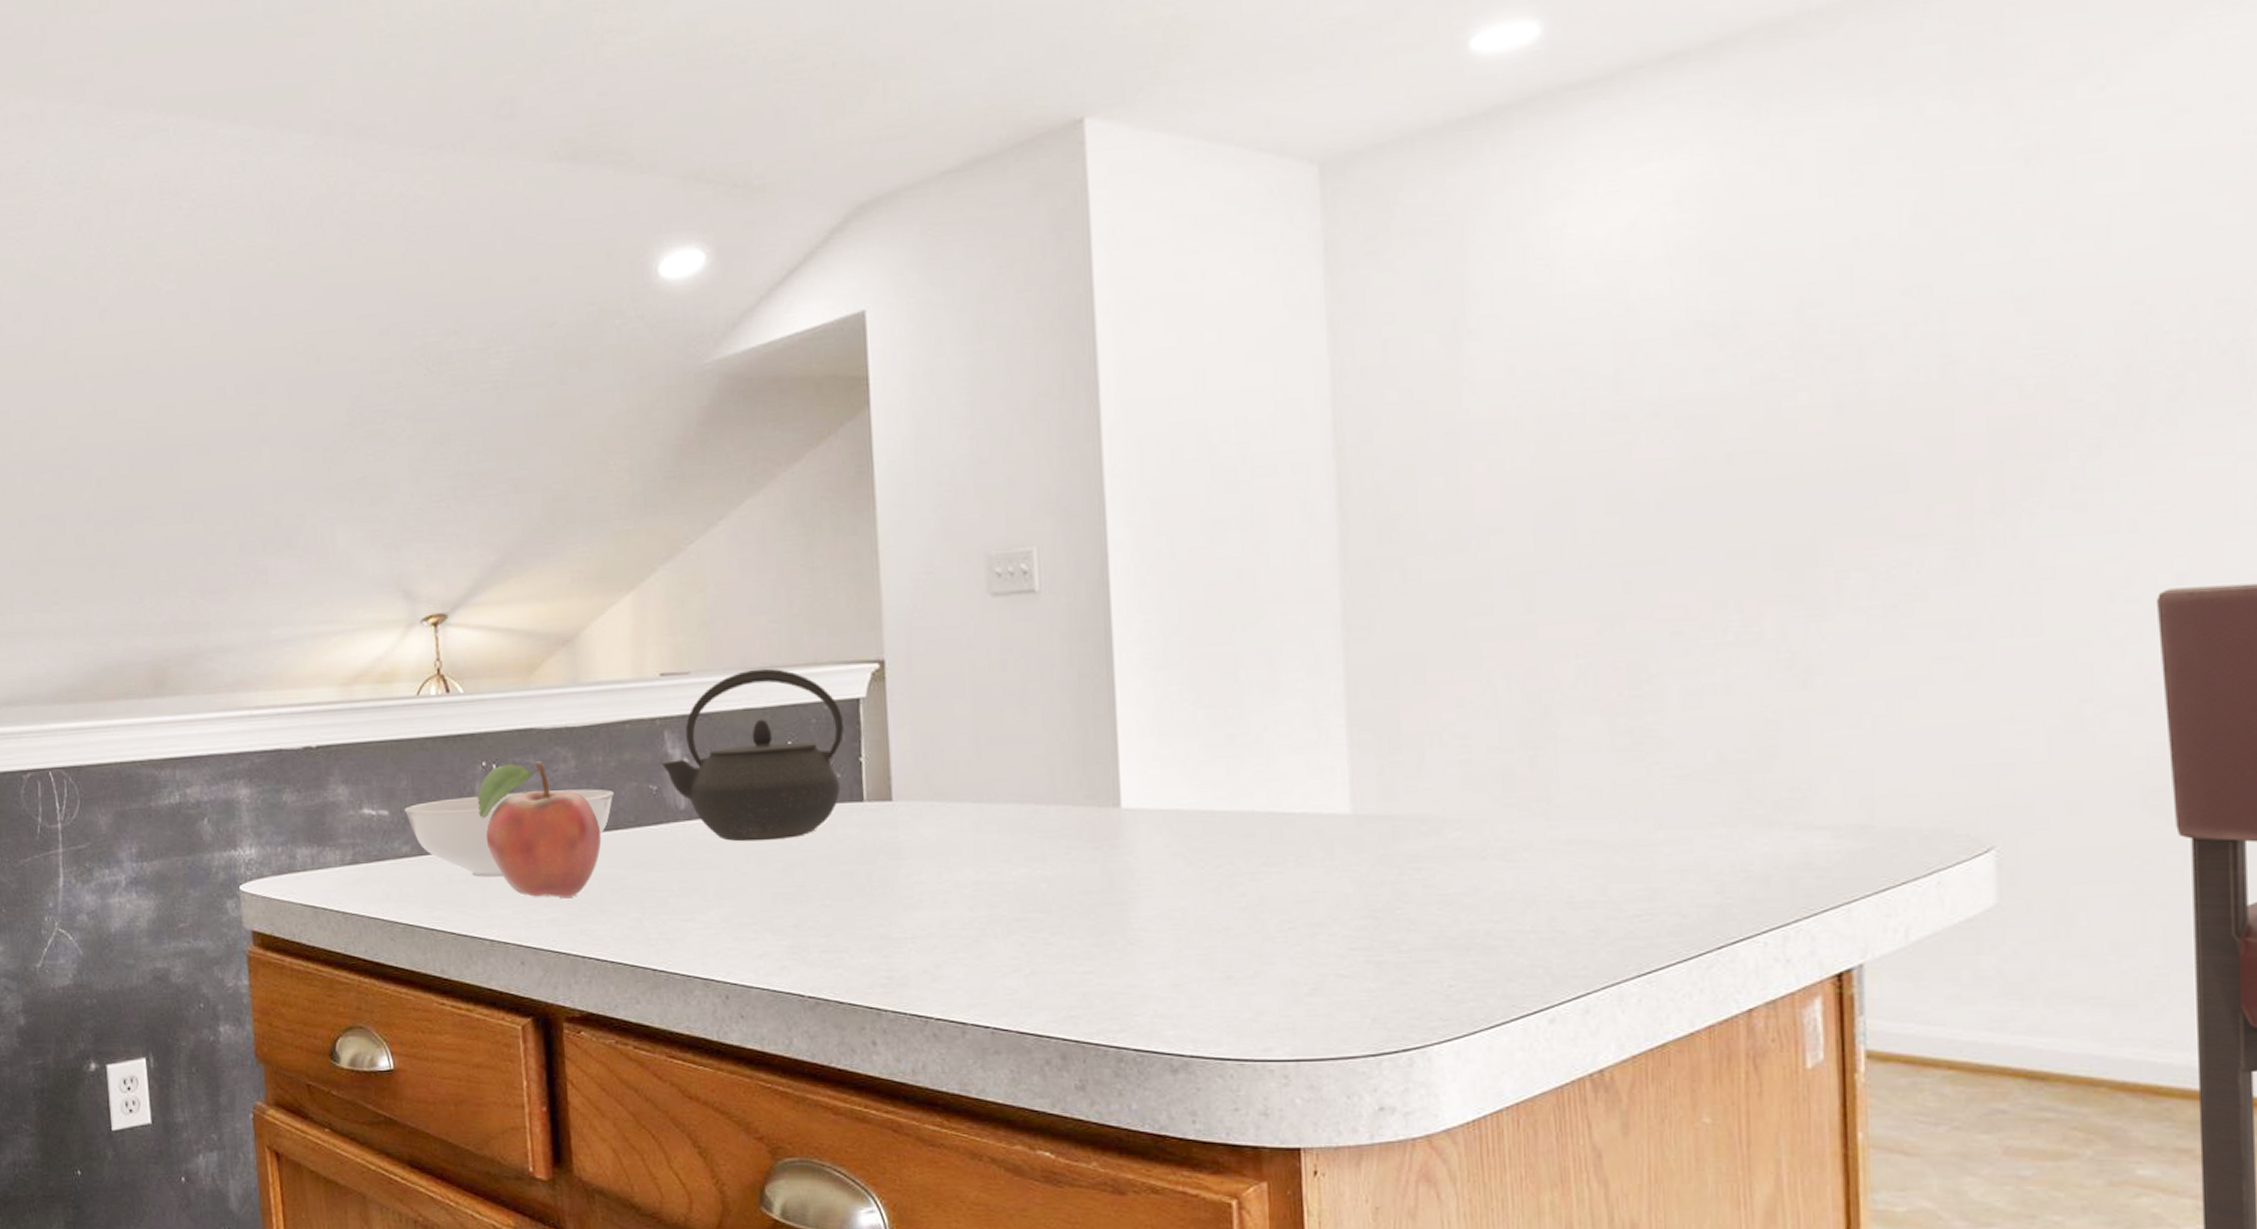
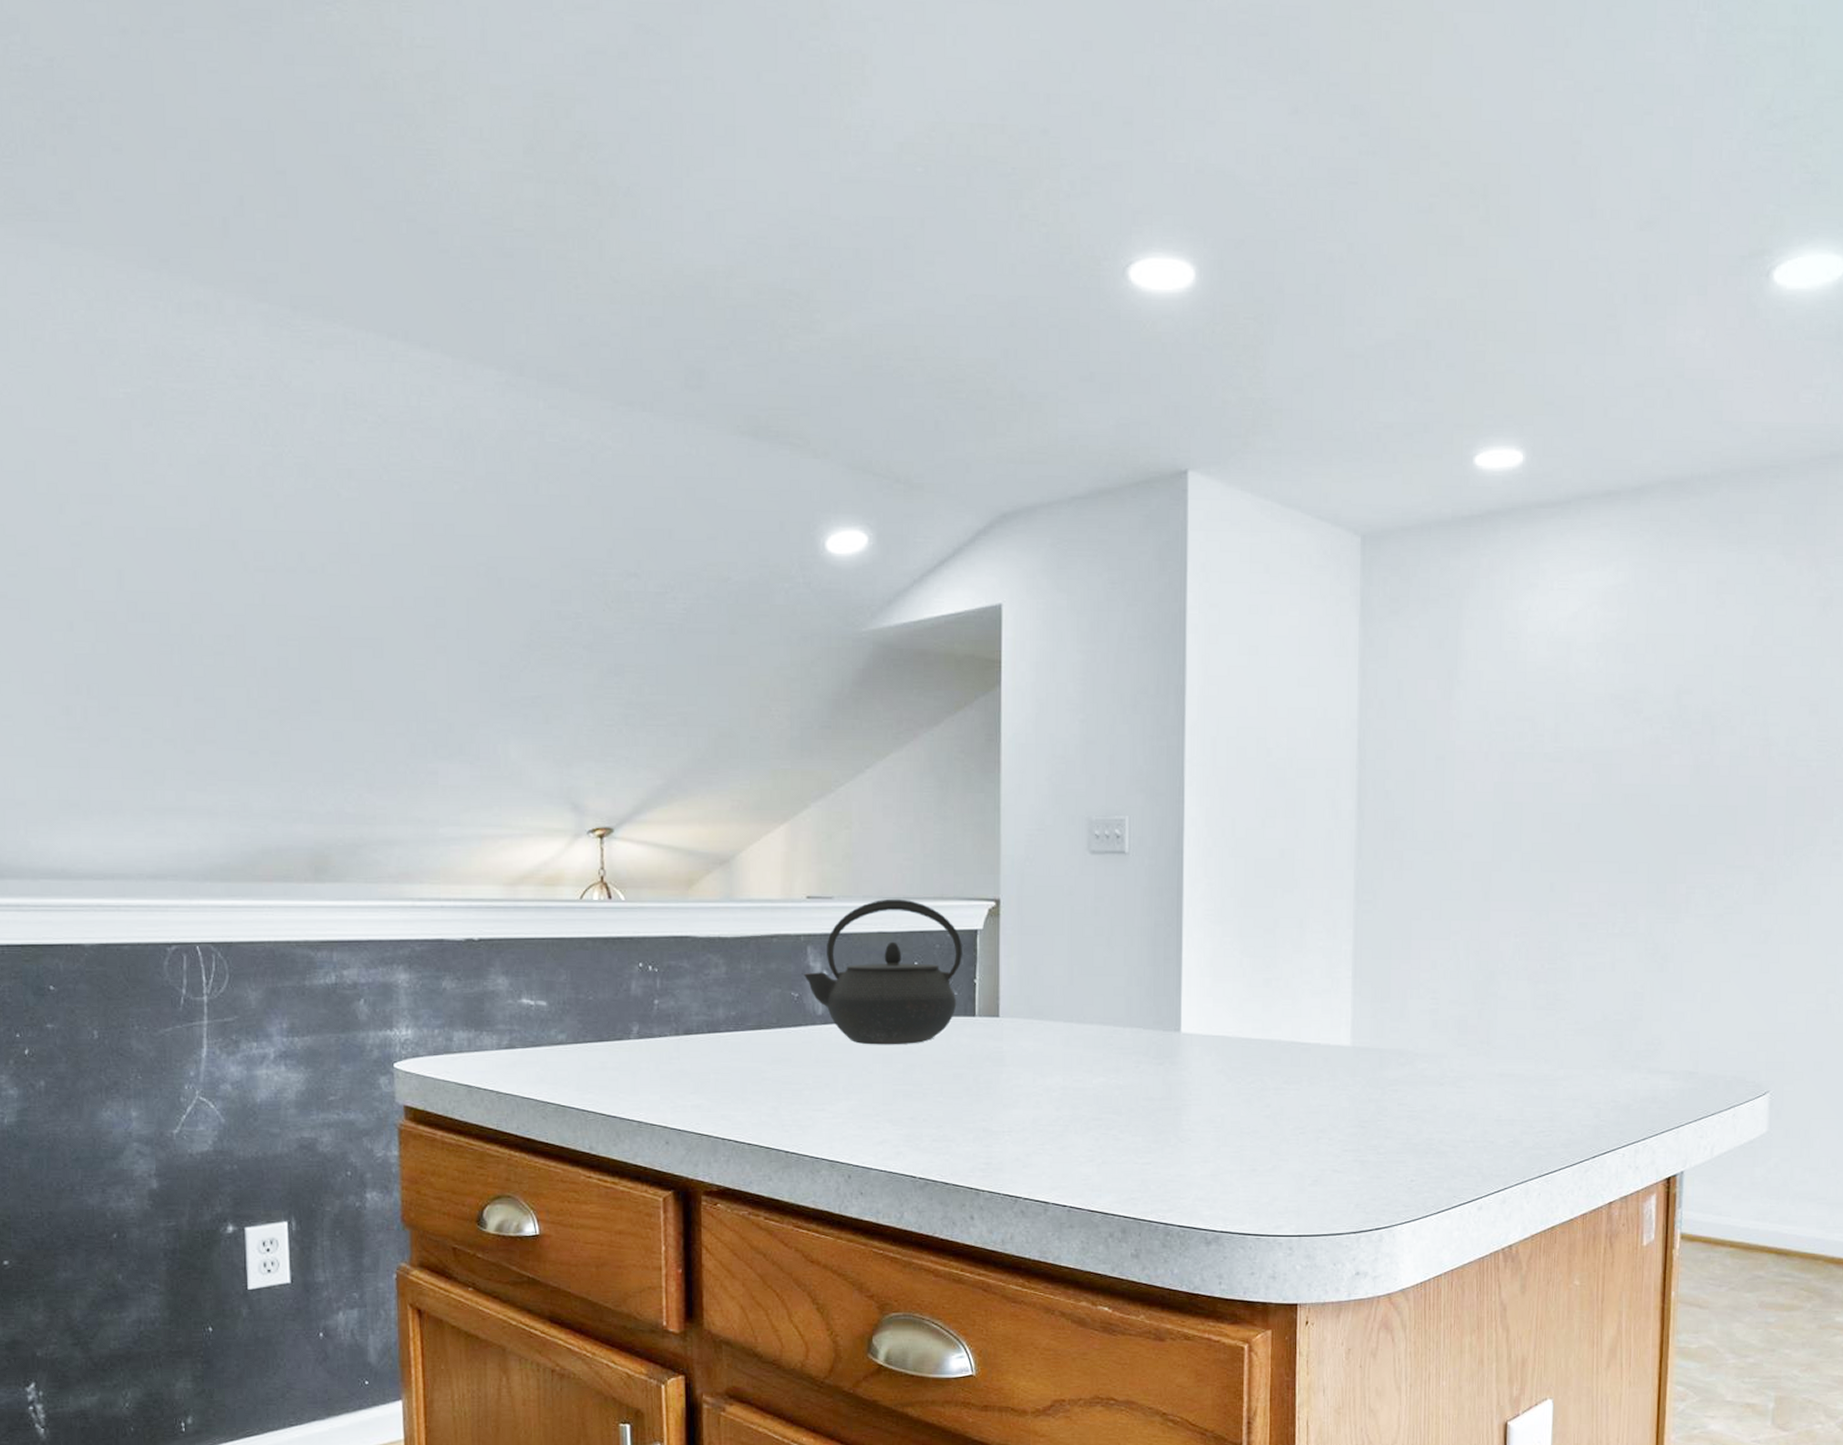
bowl: present [404,789,615,877] -> none [561,992,760,1066]
fruit: present [477,761,602,899] -> none [632,966,746,1087]

